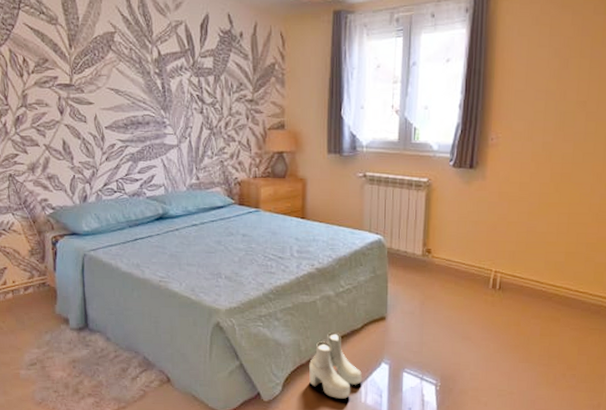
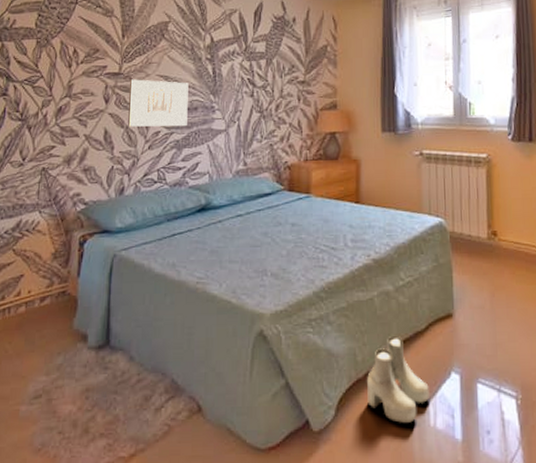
wall art: none [82,91,141,141] -> present [128,79,189,127]

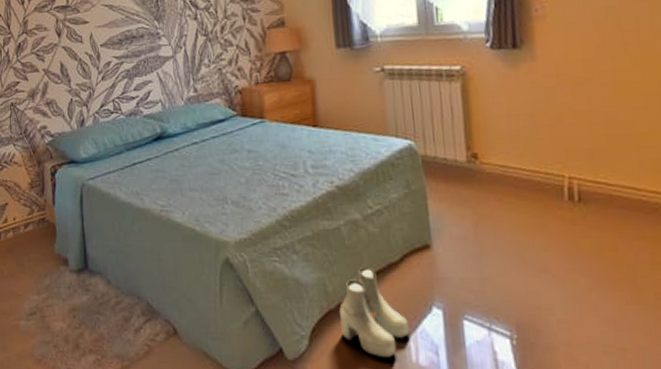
wall art: present [128,79,189,127] -> none [78,10,136,59]

